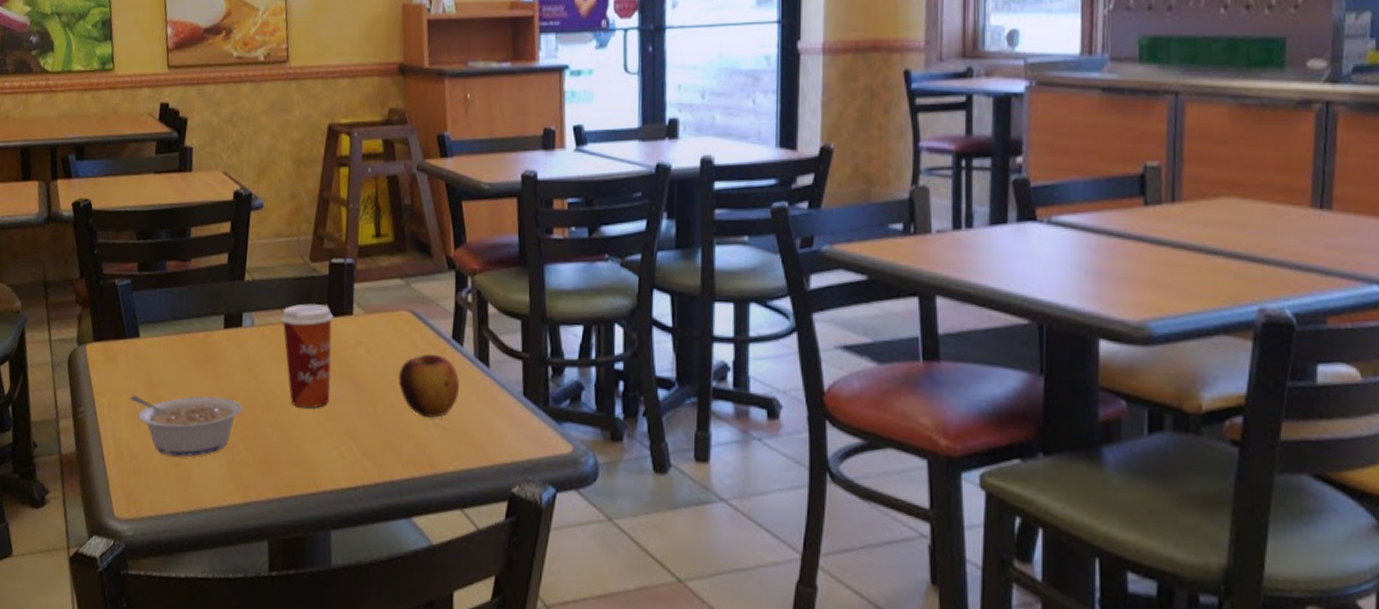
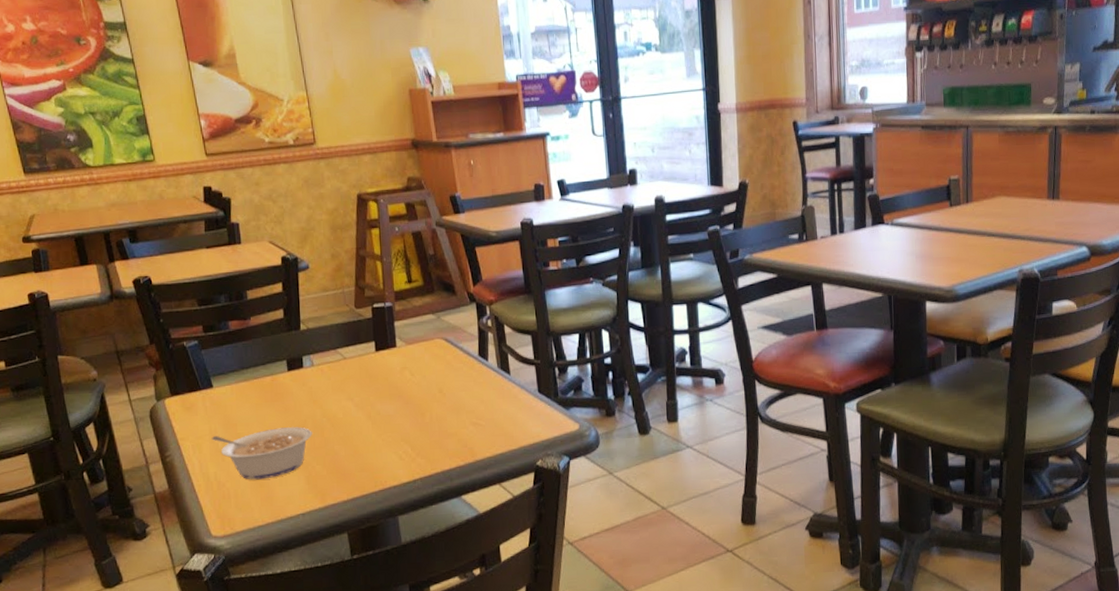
paper cup: present [280,303,334,408] -> none [336,342,385,426]
apple: present [398,353,459,418] -> none [438,369,488,419]

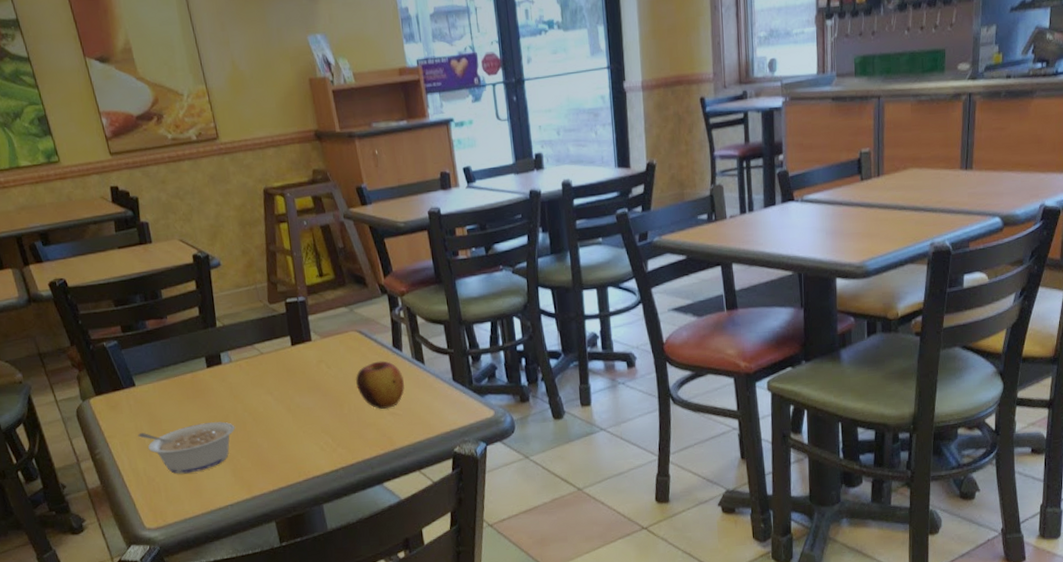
apple: none [438,369,488,419] -> present [355,361,405,409]

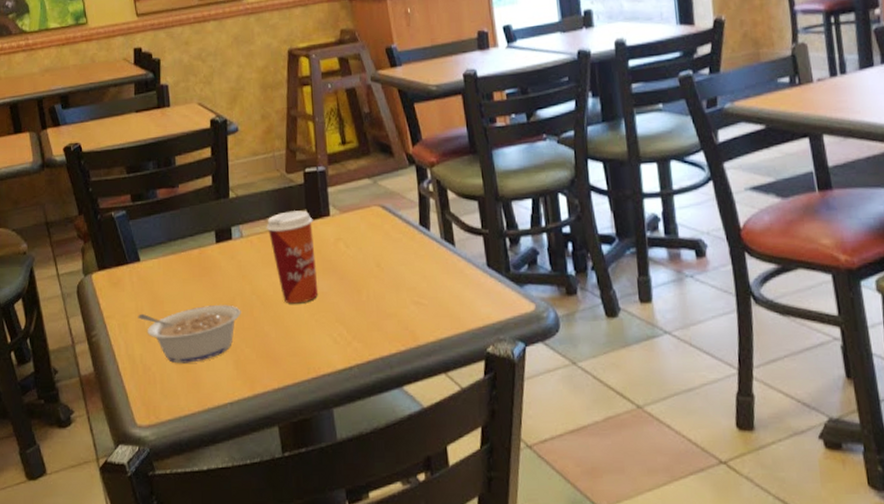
paper cup: none [253,336,305,419] -> present [266,210,319,304]
apple: present [355,361,405,409] -> none [376,240,431,297]

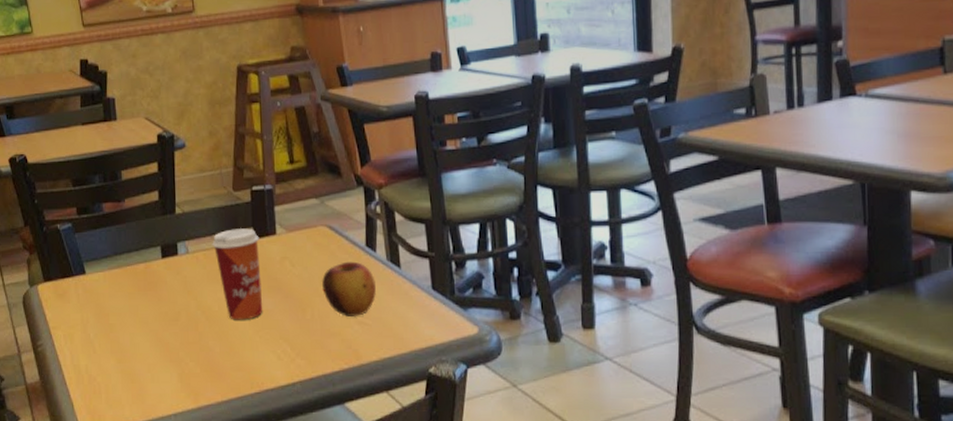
legume: present [137,304,241,364] -> none [83,318,186,375]
apple: none [376,240,431,297] -> present [321,261,376,317]

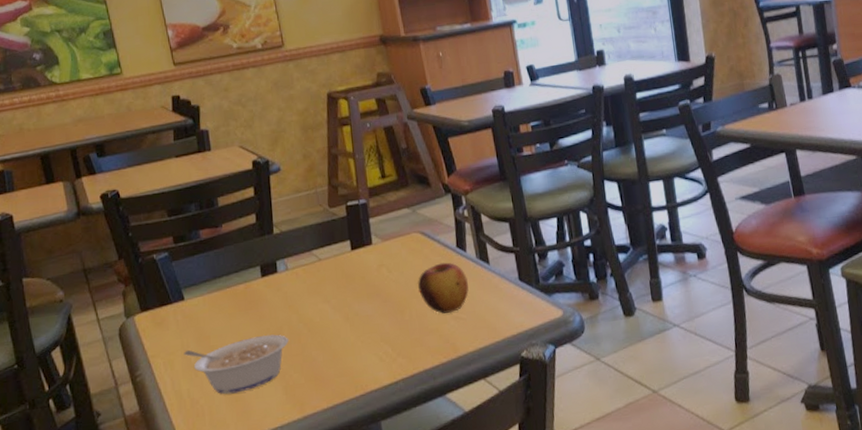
legume: none [83,318,186,375] -> present [183,334,289,395]
paper cup: present [212,228,263,320] -> none [311,241,364,329]

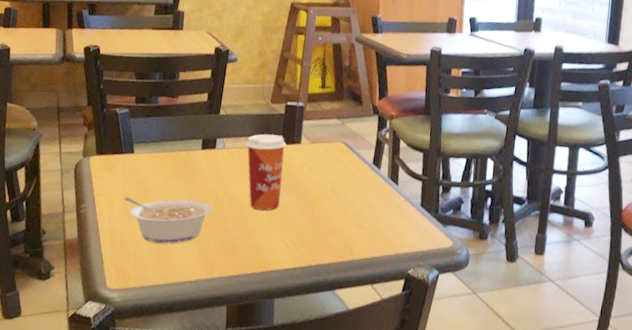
paper cup: none [311,241,364,329] -> present [246,134,287,211]
apple: present [417,262,469,314] -> none [332,174,376,220]

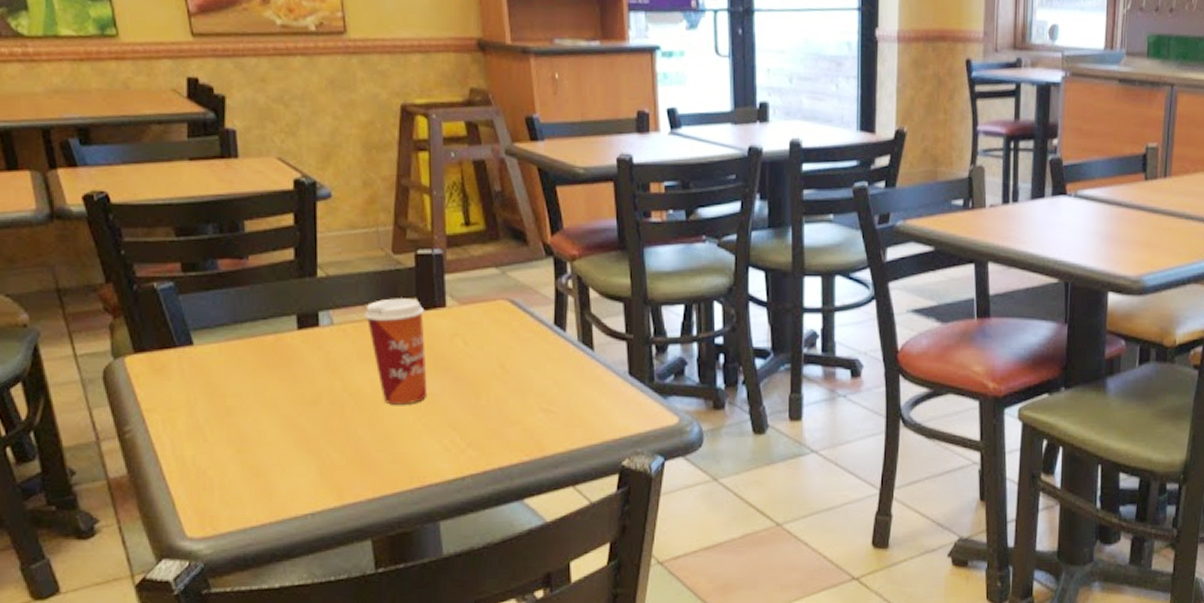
legume: present [123,196,213,244] -> none [189,401,329,468]

